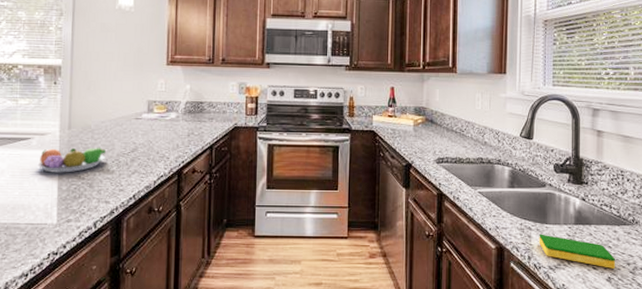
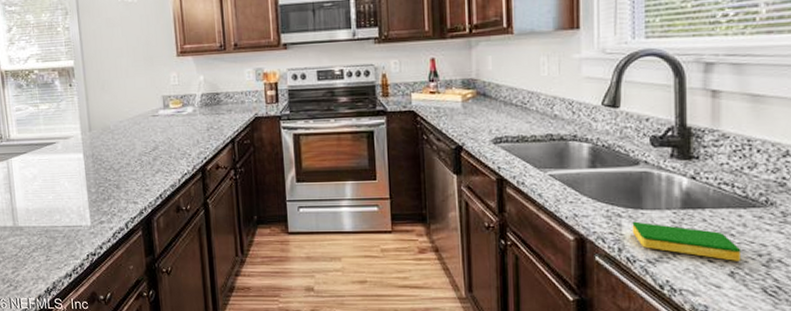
fruit bowl: present [37,148,106,173] -> none [65,148,128,176]

